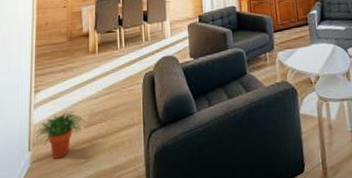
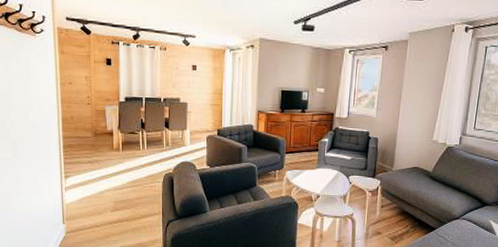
potted plant: present [34,111,85,159] -> none [67,196,112,233]

